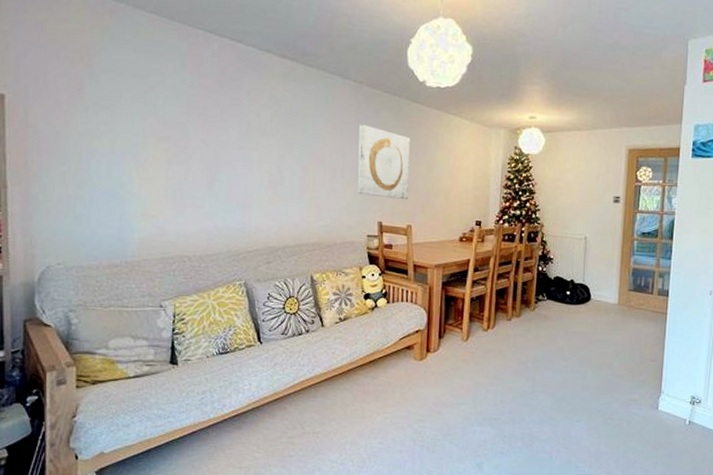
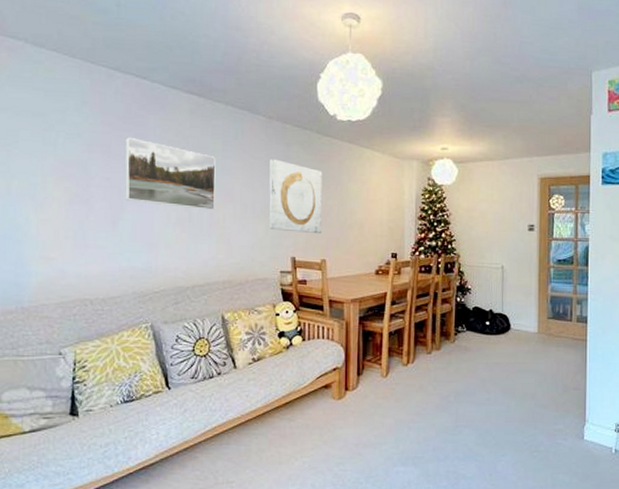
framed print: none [220,99,307,174] -> present [124,136,216,210]

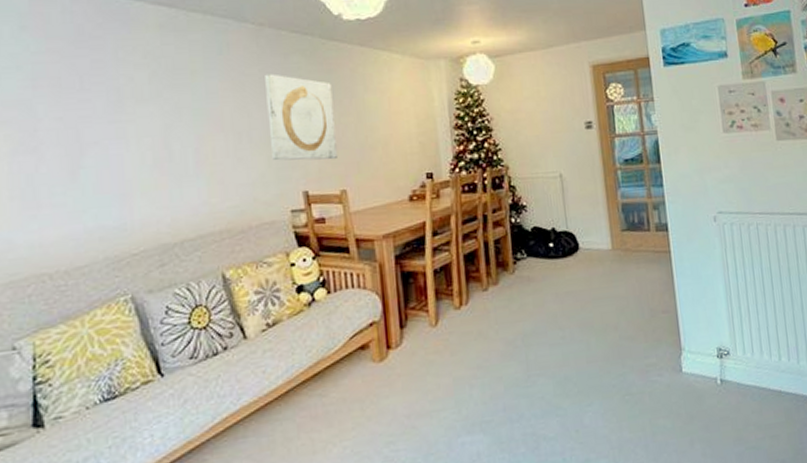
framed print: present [124,136,216,210] -> none [79,64,201,145]

